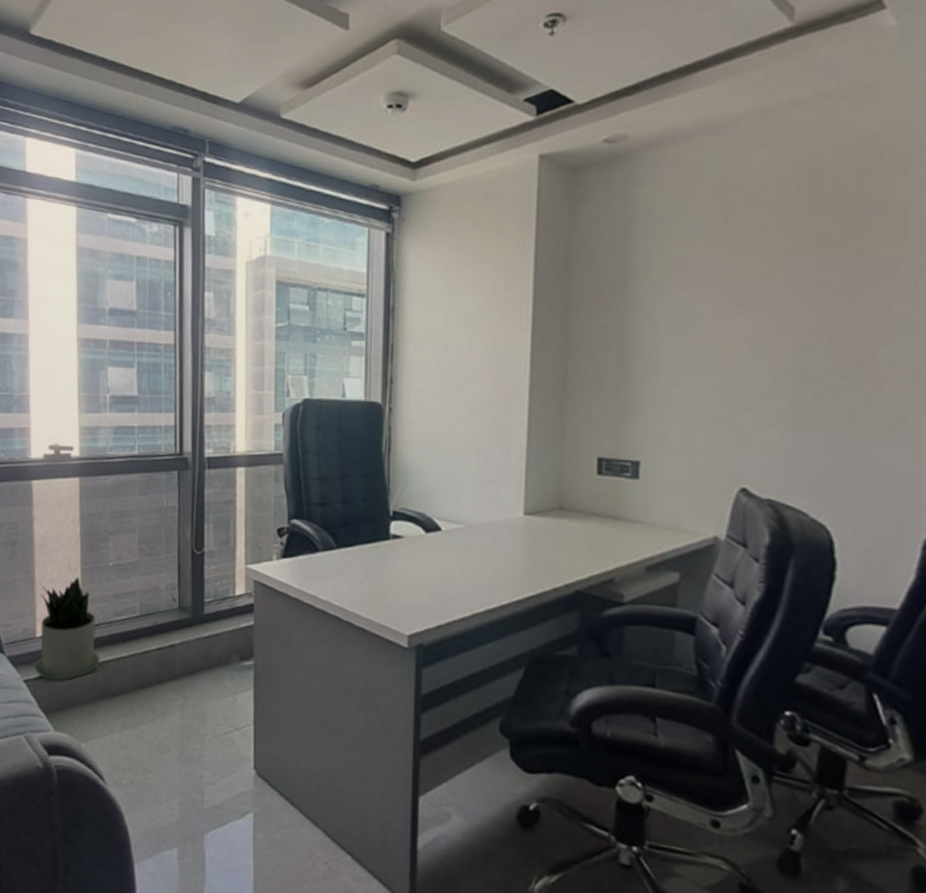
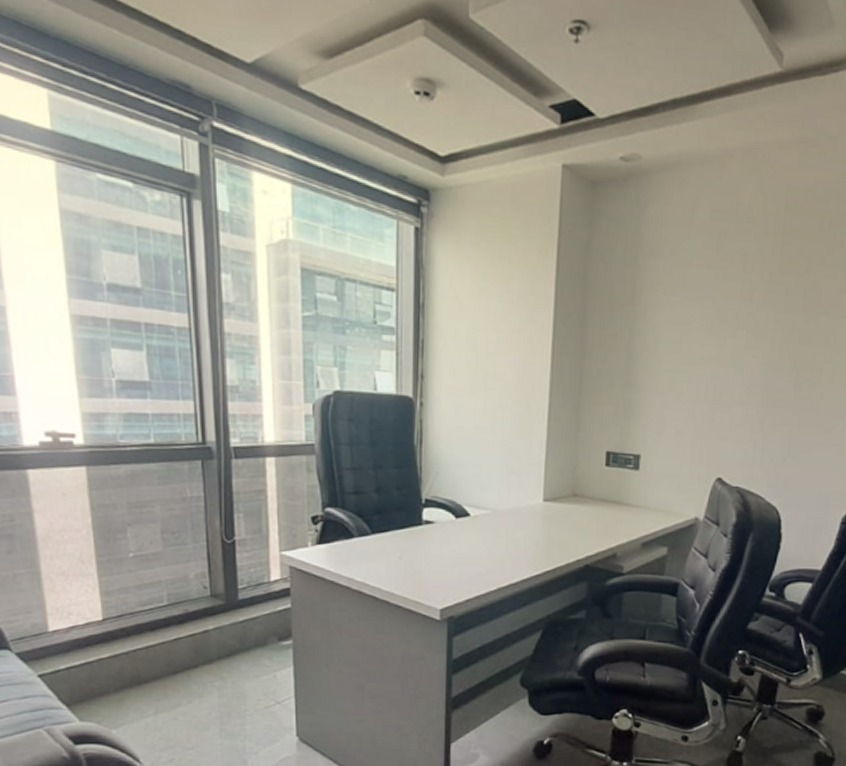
planter: present [34,576,101,680] -> none [49,569,127,672]

